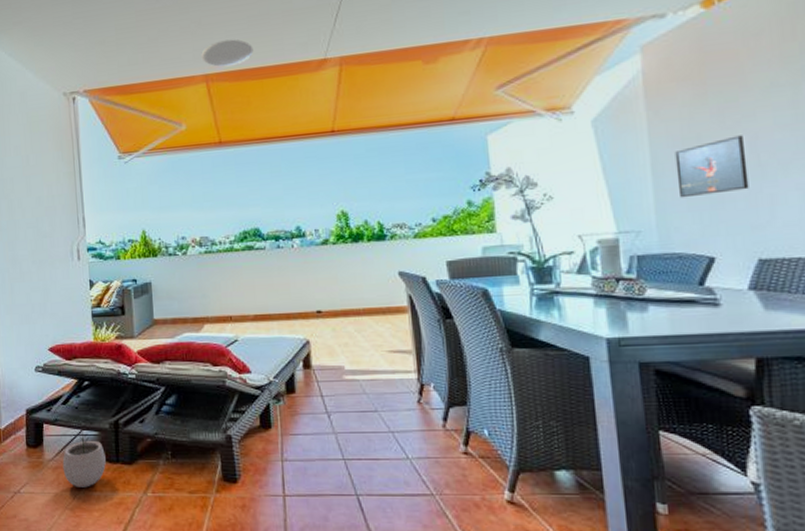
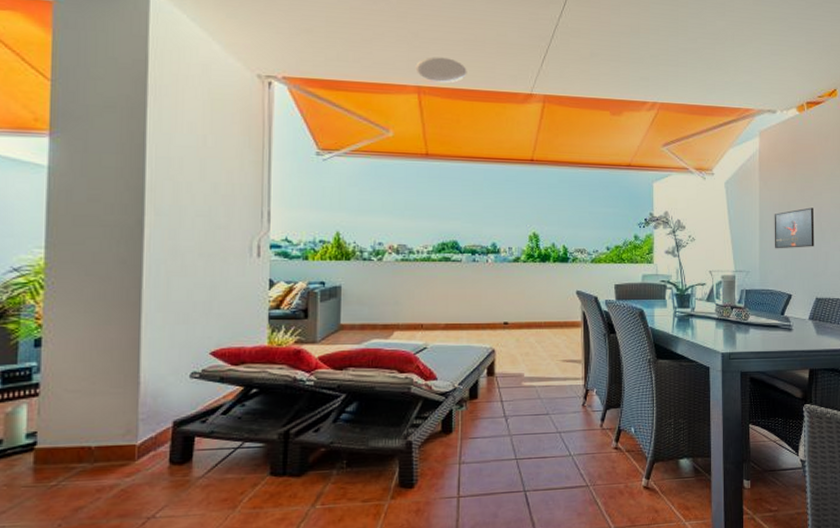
plant pot: present [62,433,106,488] -> none [215,445,270,506]

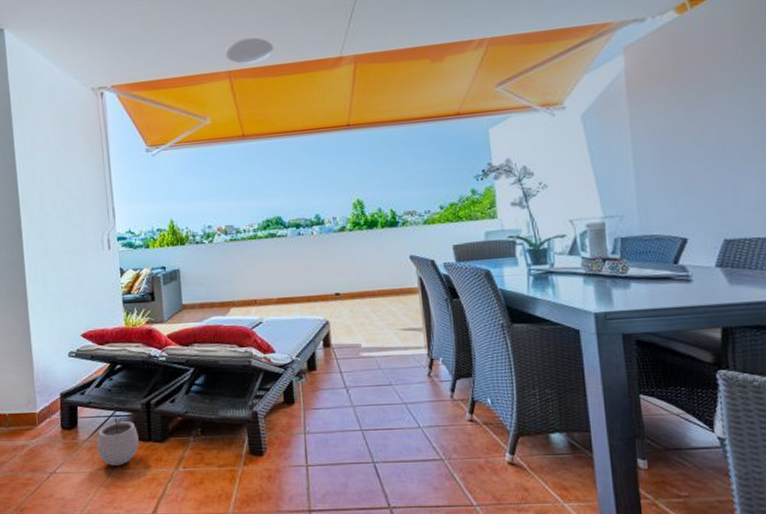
plant pot: none [215,445,270,506] -> present [96,414,139,466]
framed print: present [774,207,814,249] -> none [653,128,716,186]

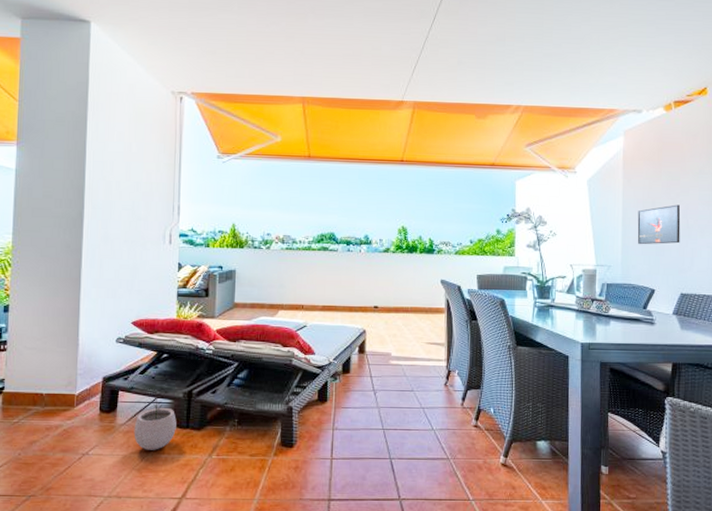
ceiling light: present [224,37,274,64] -> none [301,71,345,94]
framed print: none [653,128,716,186] -> present [637,204,681,245]

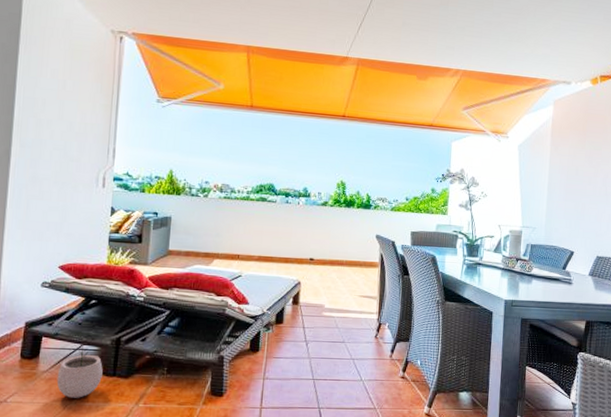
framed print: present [637,204,681,245] -> none [560,173,601,210]

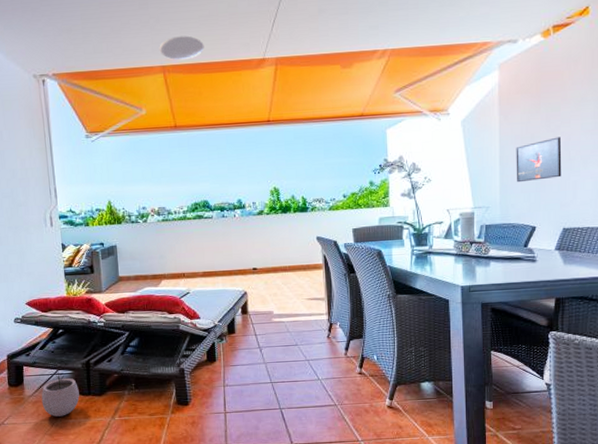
ceiling light: none [246,20,291,45] -> present [159,35,204,60]
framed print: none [560,173,601,210] -> present [516,137,562,183]

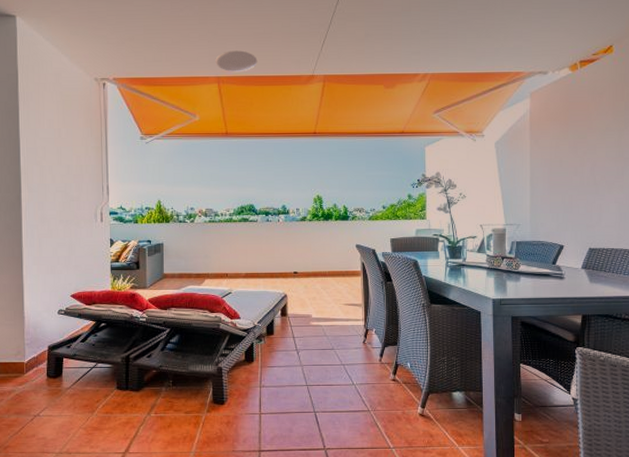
plant pot: present [41,372,80,417] -> none [79,366,117,410]
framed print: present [516,137,562,183] -> none [545,162,588,203]

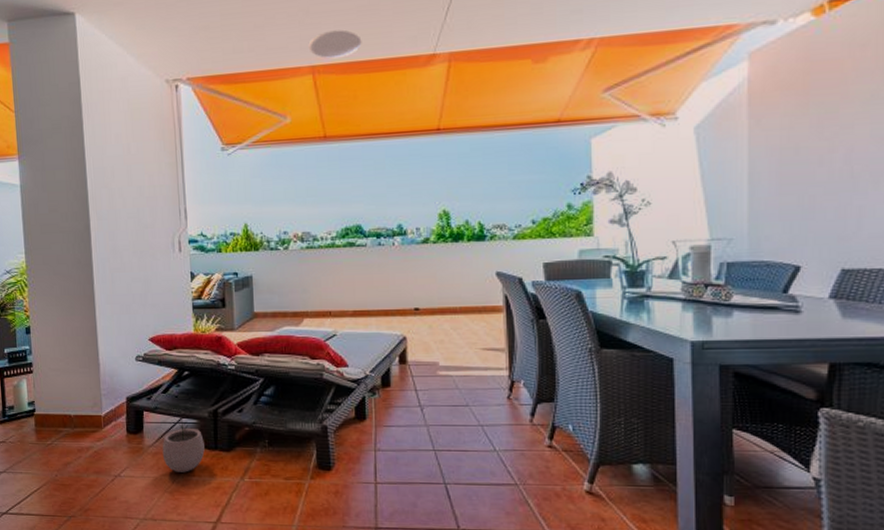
plant pot: none [79,366,117,410] -> present [162,421,205,472]

